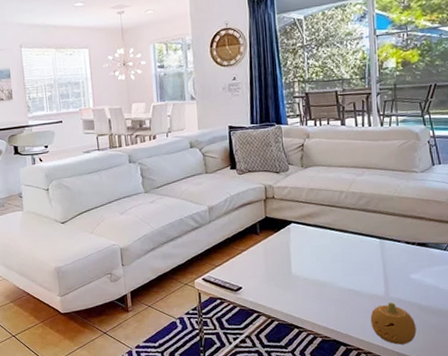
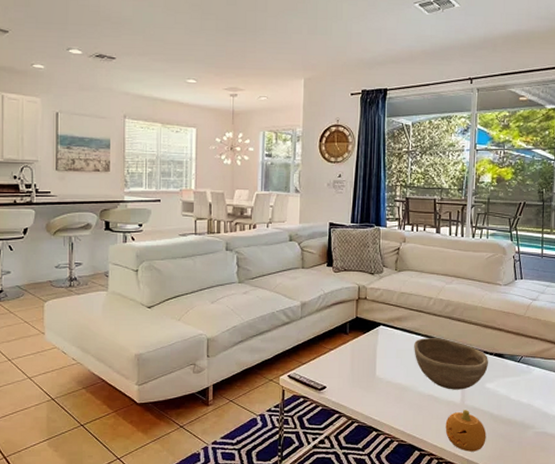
bowl: none [329,231,411,283] -> present [414,338,488,390]

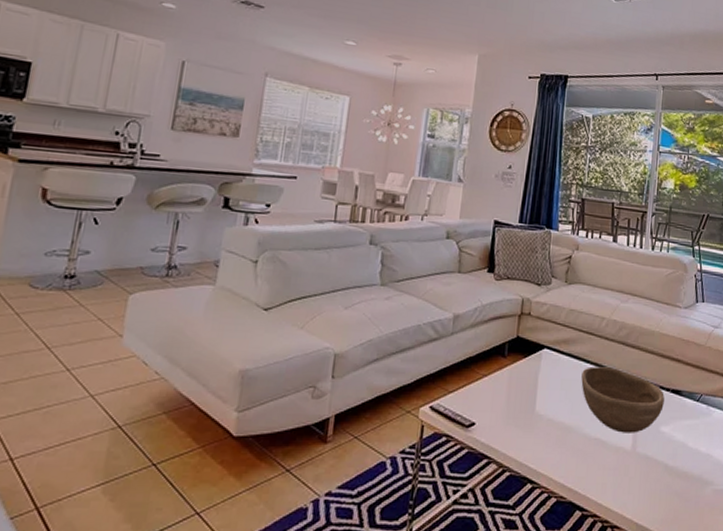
fruit: present [445,410,486,452] -> none [612,459,660,513]

